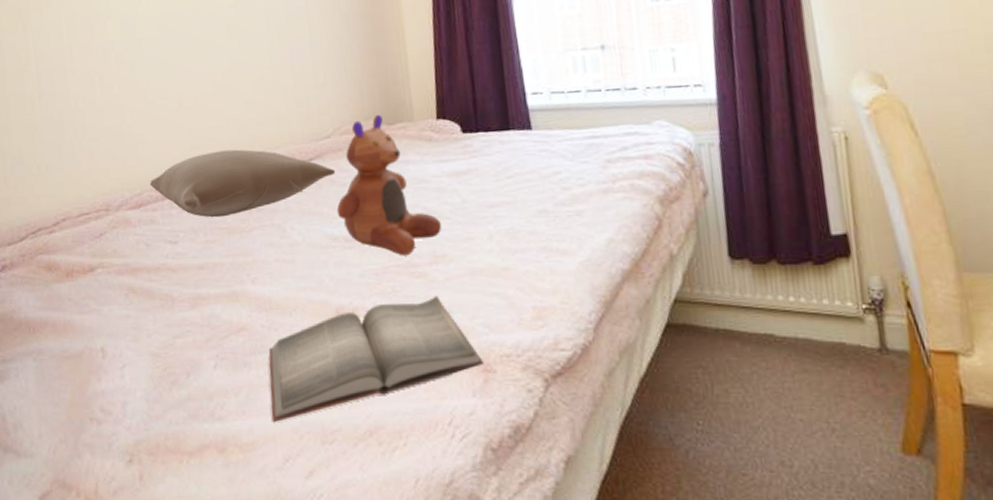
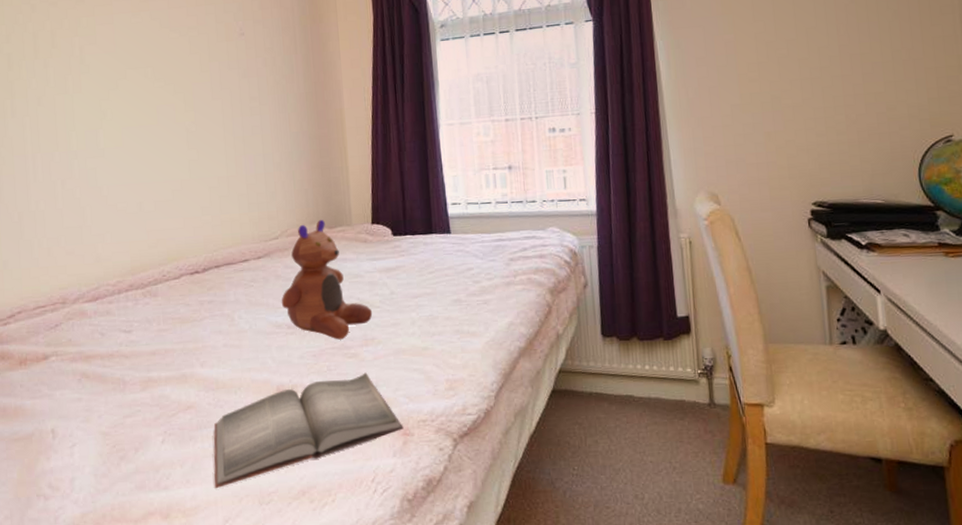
pillow: present [150,149,335,218] -> none [107,248,281,309]

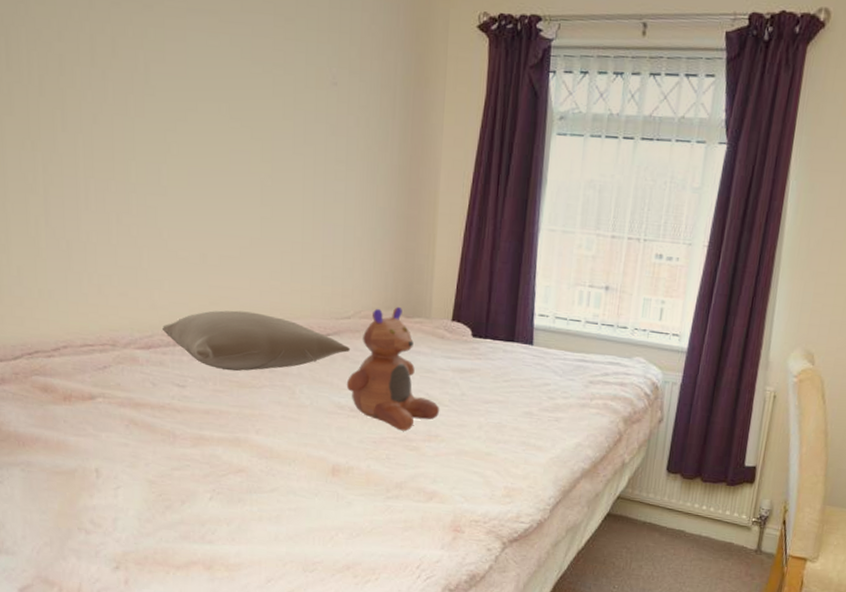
pillow: none [107,248,281,309] -> present [163,310,350,371]
hardback book: present [213,372,404,488] -> none [259,466,455,550]

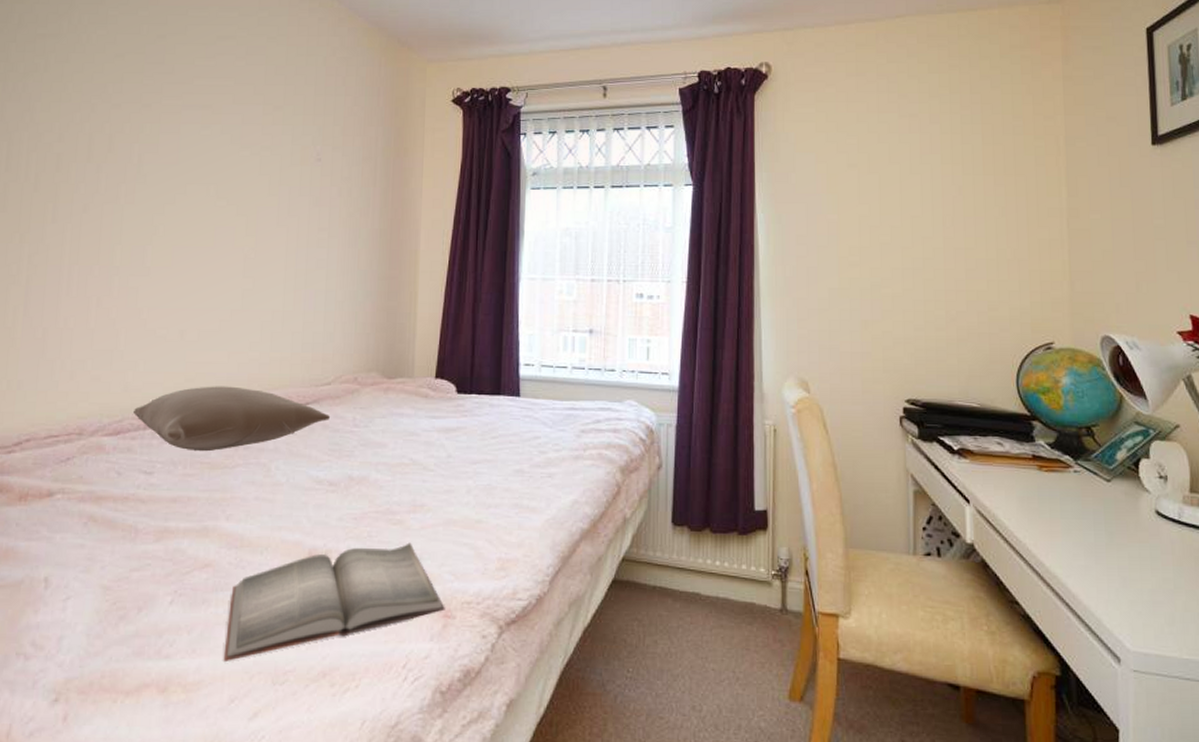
hardback book: none [259,466,455,550] -> present [223,542,445,661]
toy: present [346,306,440,431] -> none [325,367,425,503]

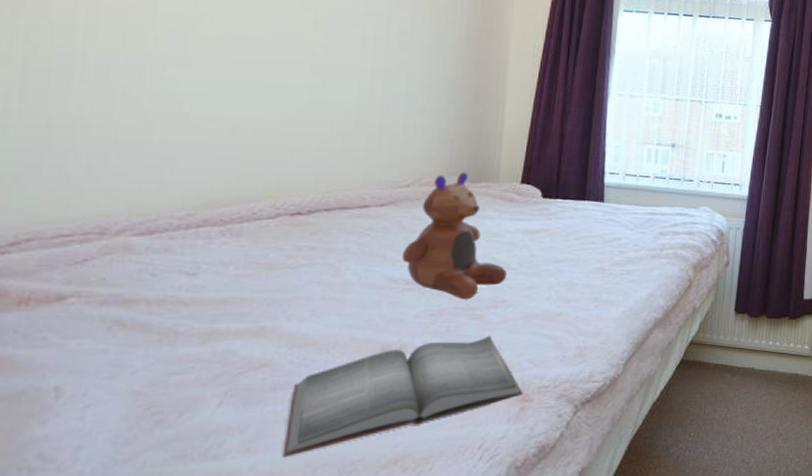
pillow: present [134,386,330,452] -> none [172,185,408,252]
toy: none [325,367,425,503] -> present [401,172,508,300]

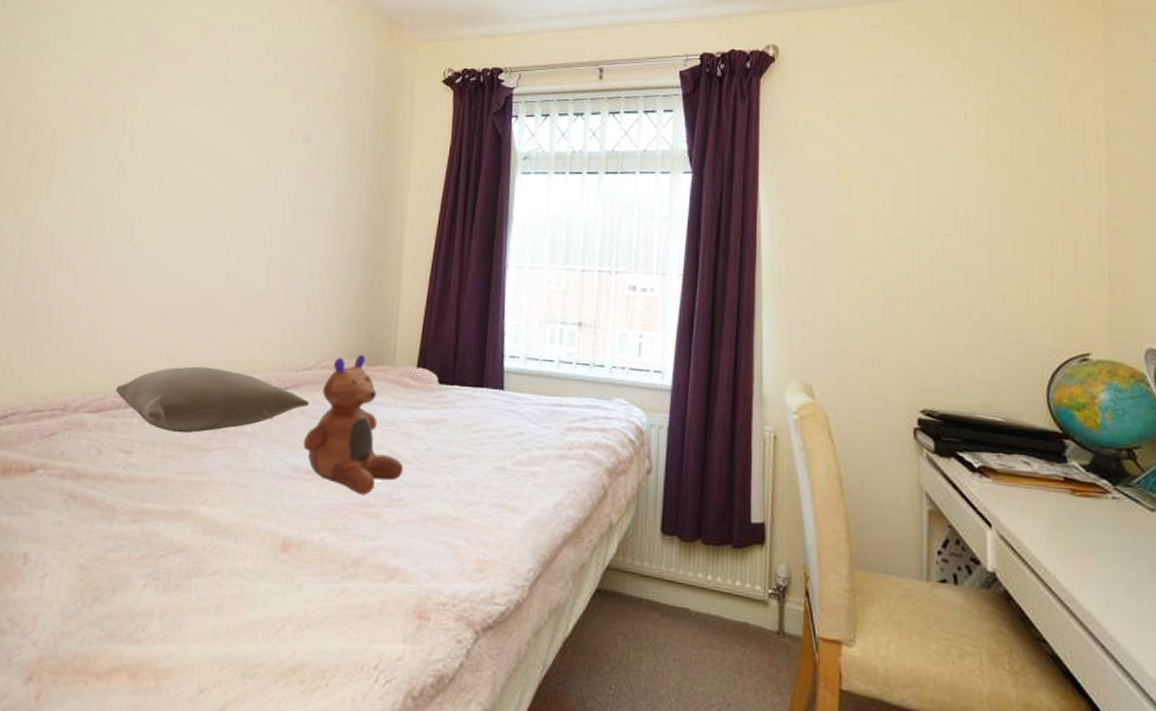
pillow: none [172,185,408,252] -> present [116,366,309,433]
hardback book: present [282,335,523,457] -> none [194,537,420,650]

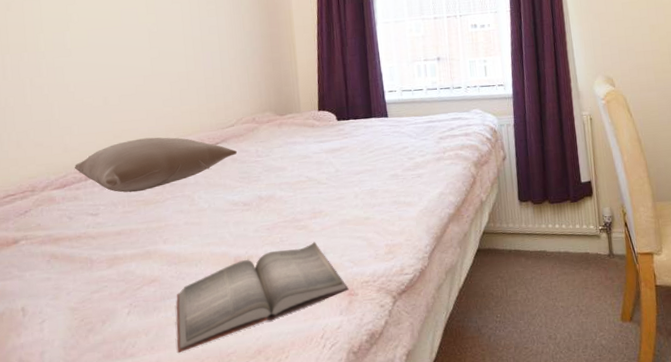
hardback book: none [194,537,420,650] -> present [176,242,349,353]
toy: present [303,354,404,495] -> none [237,107,320,214]

